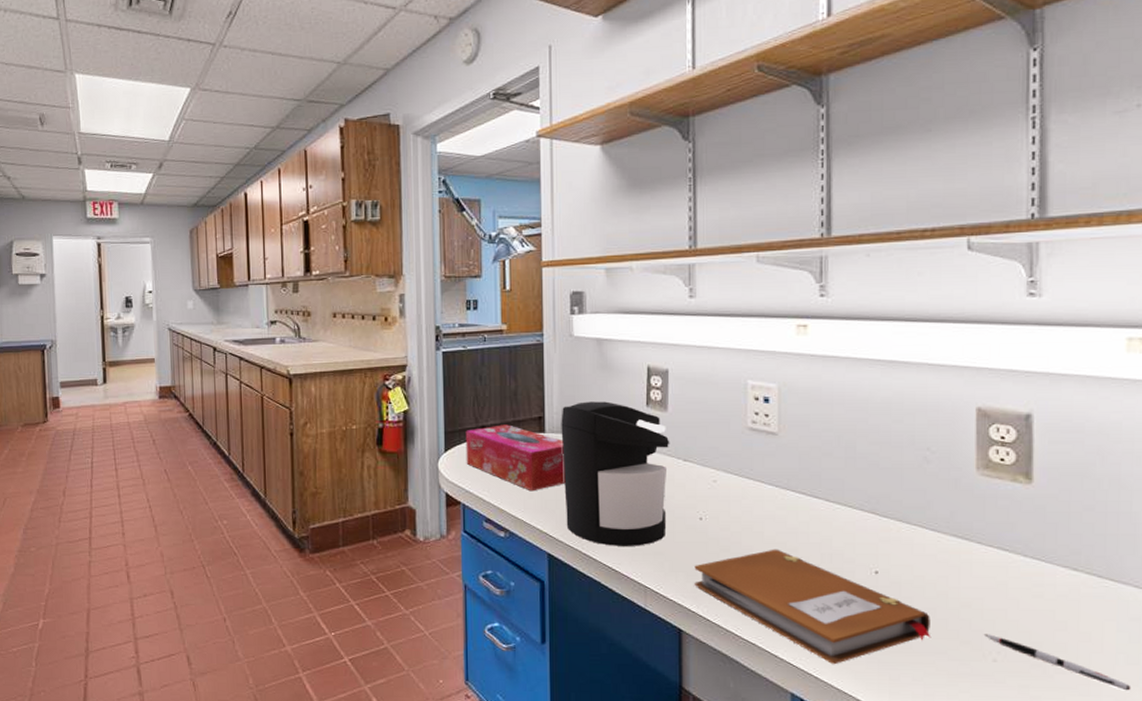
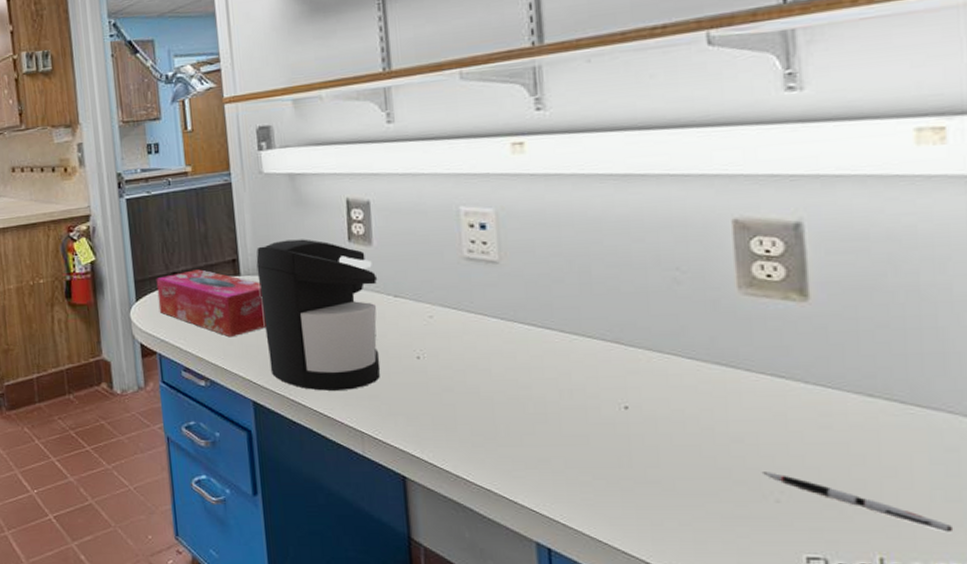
notebook: present [694,549,931,665] -> none [415,386,698,511]

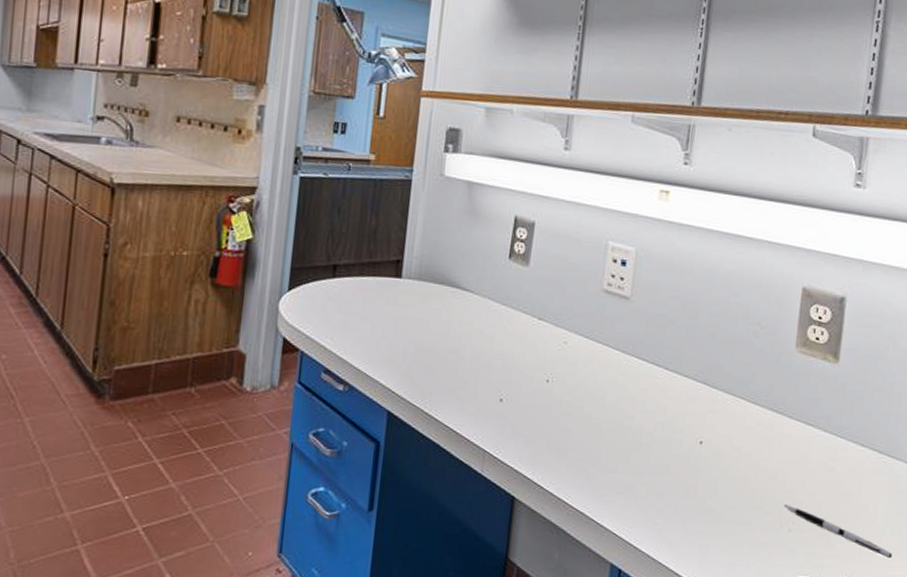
tissue box: present [156,269,267,338] -> none [311,265,420,342]
coffee maker: present [256,239,381,392] -> none [411,248,528,408]

